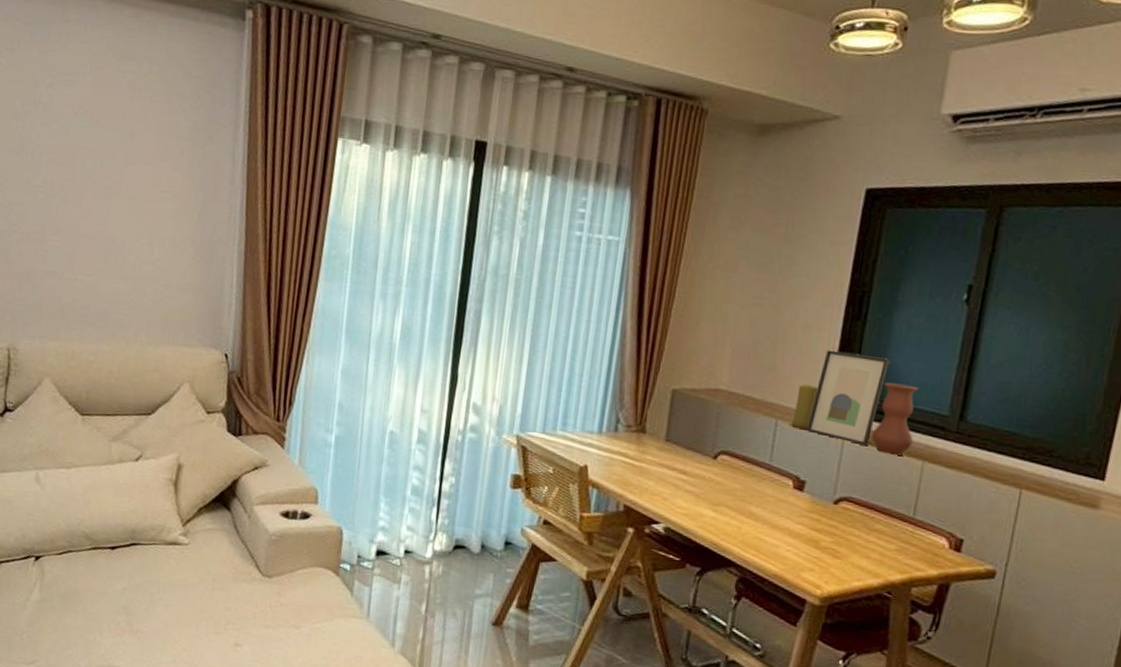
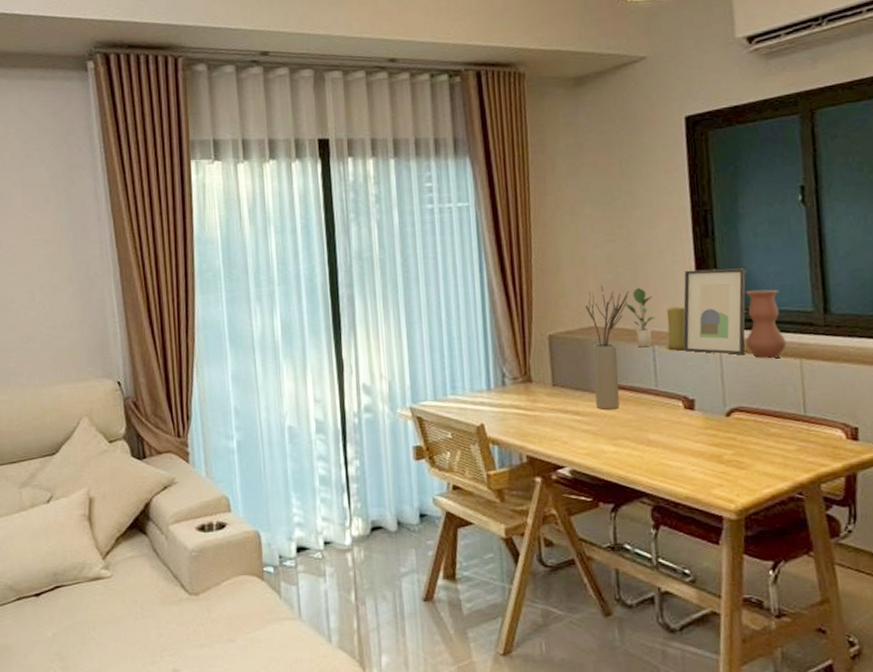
vase: none [705,349,764,477] -> present [585,285,629,411]
potted plant: none [758,357,787,421] -> present [625,287,657,348]

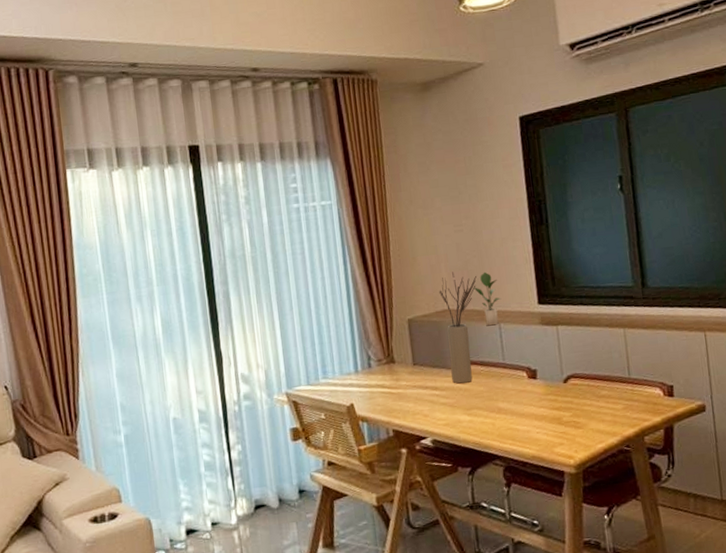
candle: present [665,307,686,351] -> none [510,287,527,328]
picture frame: present [683,268,747,355] -> none [523,251,578,328]
vase: present [744,289,787,360] -> none [575,268,612,331]

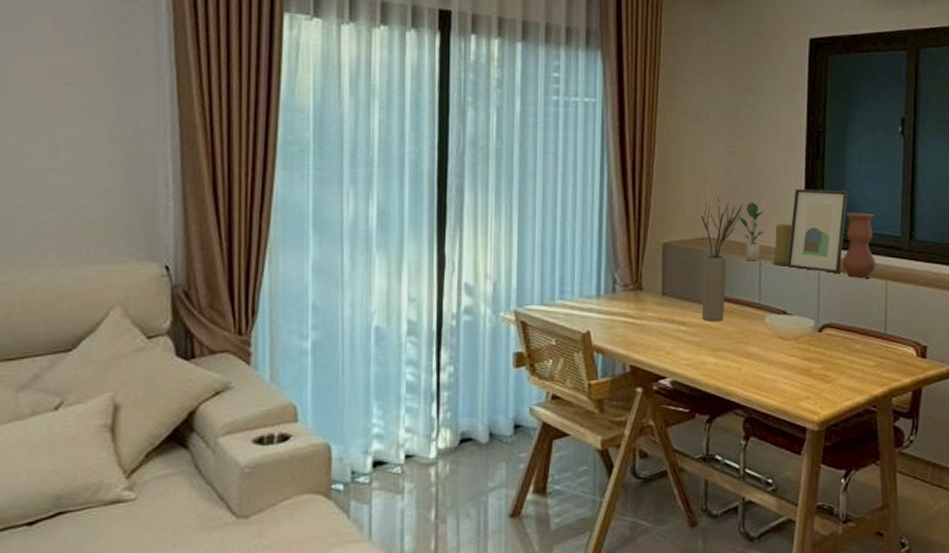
candle: none [510,287,527,328] -> present [771,223,792,266]
bowl: none [510,370,560,394] -> present [764,315,816,341]
picture frame: none [523,251,578,328] -> present [787,189,849,274]
vase: none [575,268,612,331] -> present [842,213,876,279]

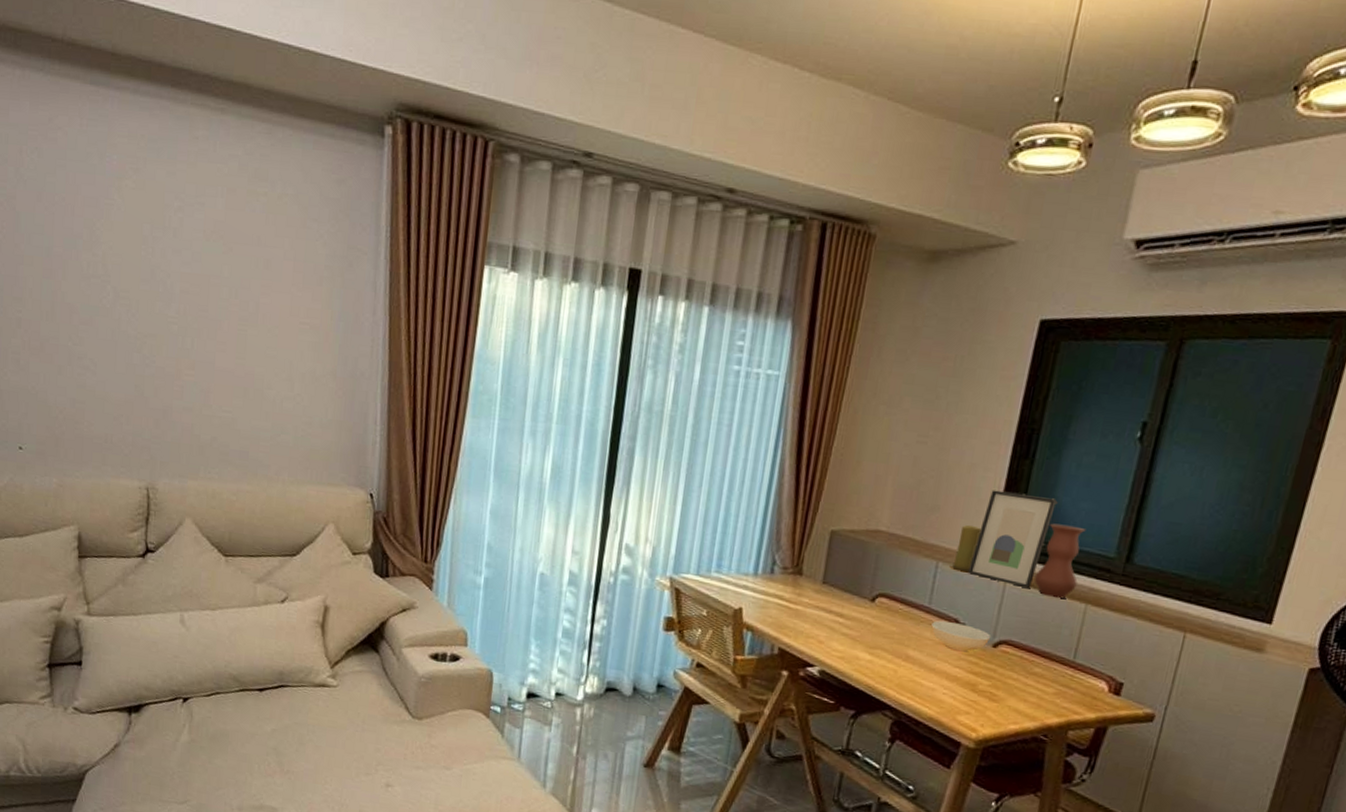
vase: present [701,197,743,322] -> none [862,488,927,620]
potted plant: present [739,201,766,261] -> none [920,497,950,563]

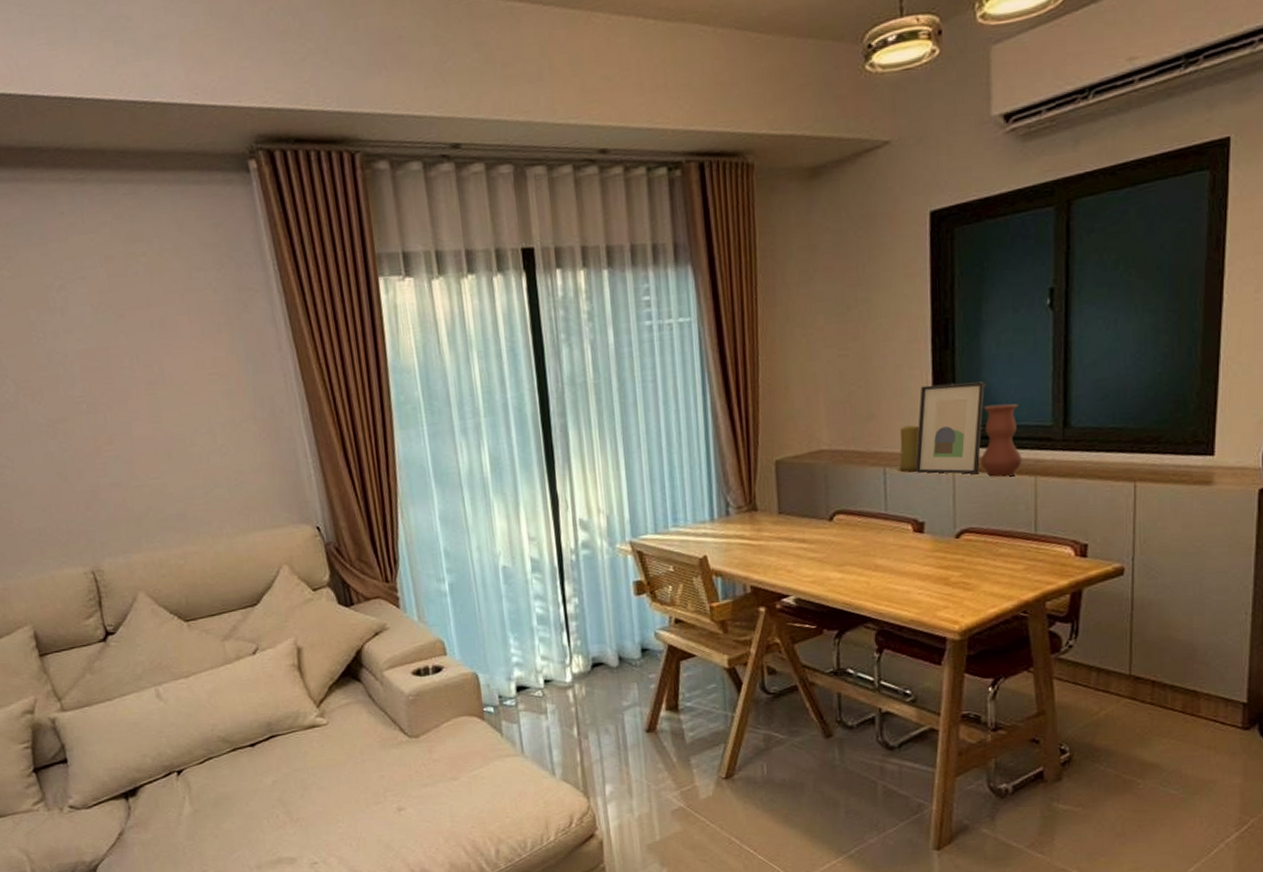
bowl: present [931,620,991,652] -> none [892,522,952,550]

